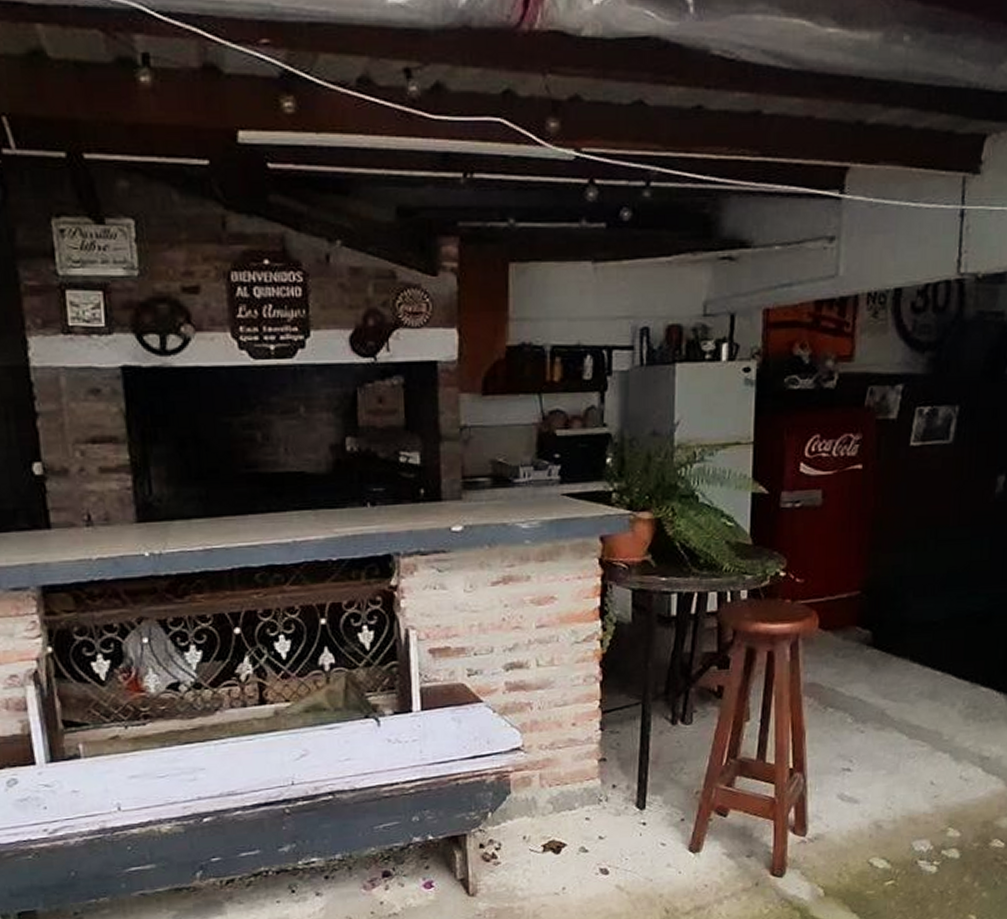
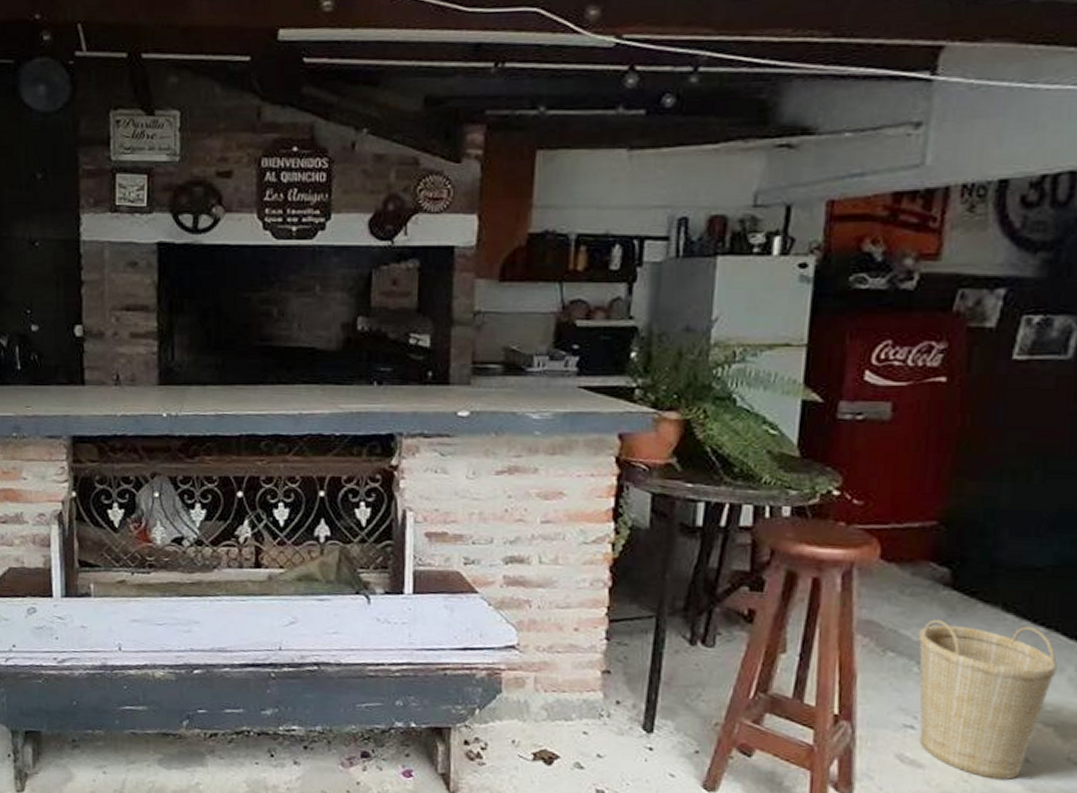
basket: none [851,672,950,803] -> present [919,619,1057,780]

